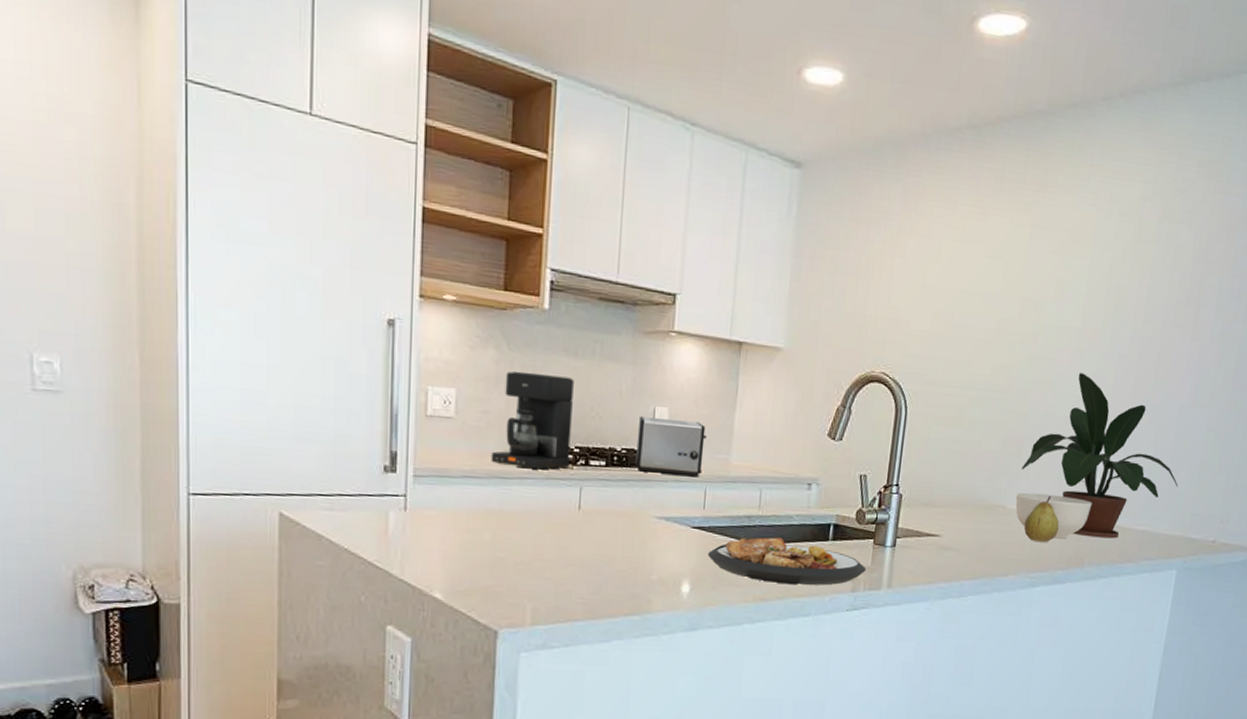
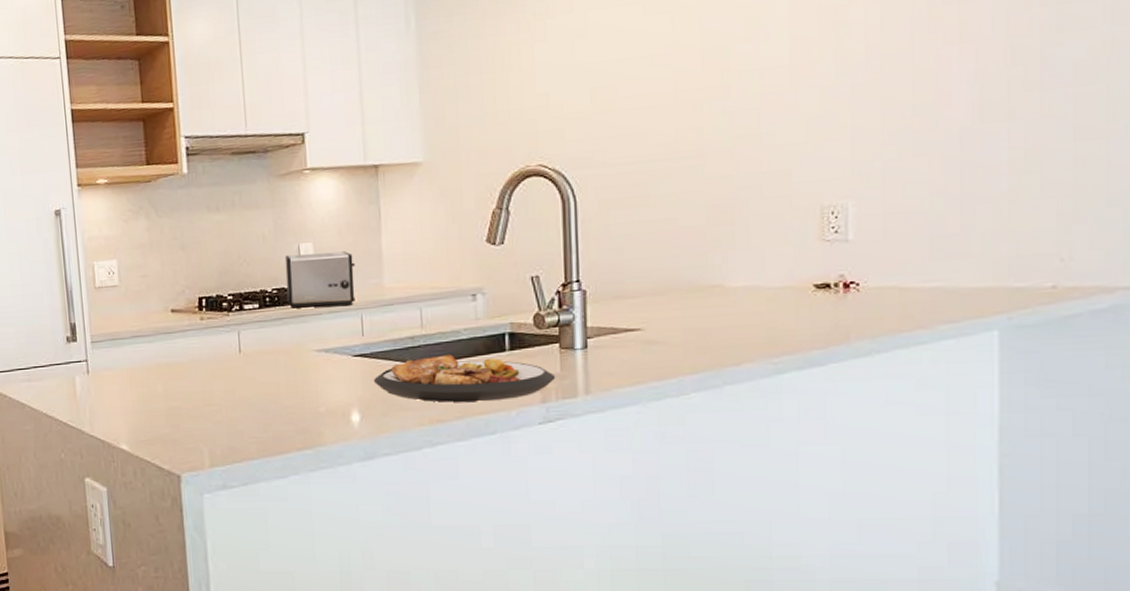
coffee maker: present [491,371,574,470] -> none [154,231,226,322]
bowl: present [1015,492,1092,539] -> none [734,261,848,314]
potted plant: present [1021,373,1178,539] -> none [737,115,978,306]
fruit: present [1024,495,1060,542] -> none [753,264,804,320]

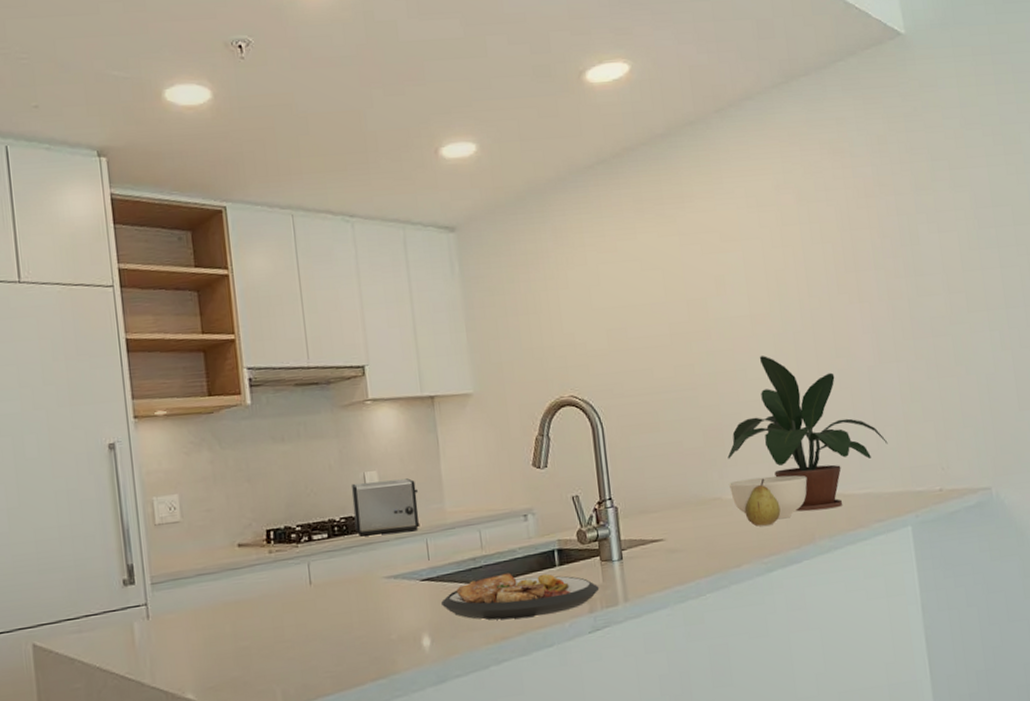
bowl: none [734,261,848,314] -> present [728,475,808,520]
potted plant: none [737,115,978,306] -> present [727,356,888,512]
fruit: none [753,264,804,320] -> present [744,478,781,527]

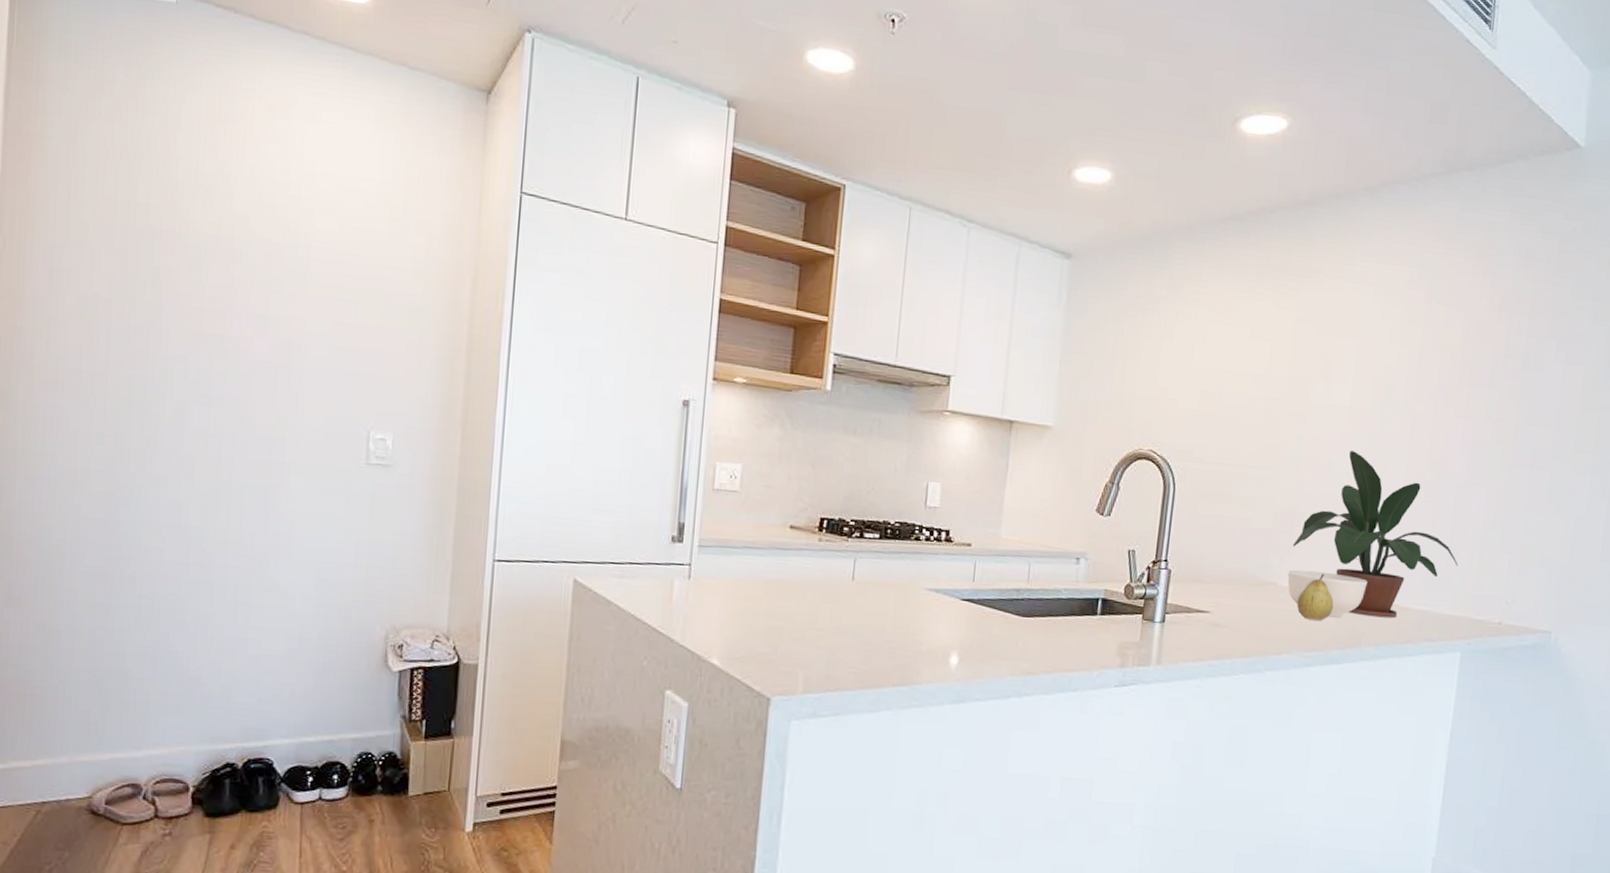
toaster: present [351,478,420,537] -> none [908,490,977,550]
plate: present [440,573,600,620] -> none [975,610,1135,661]

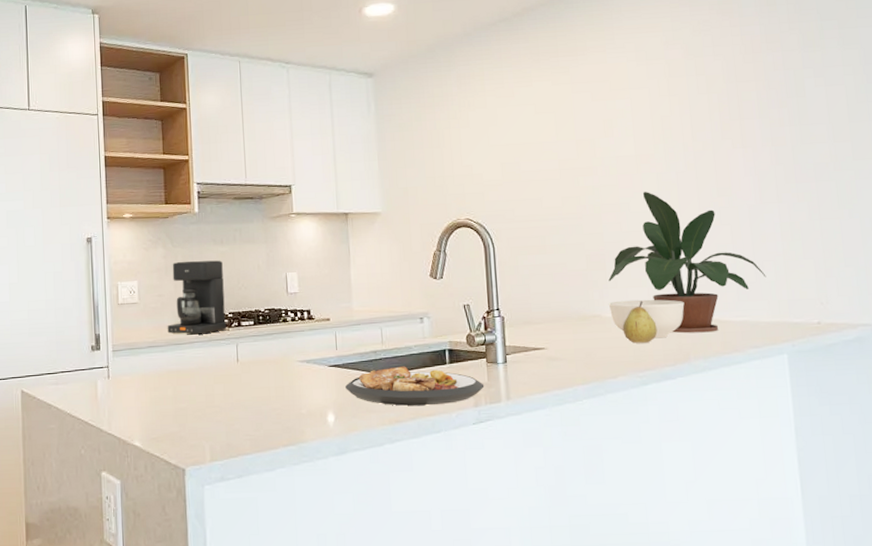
coffee maker: none [771,447,852,542] -> present [167,260,227,335]
plate: none [975,610,1135,661] -> present [344,366,485,406]

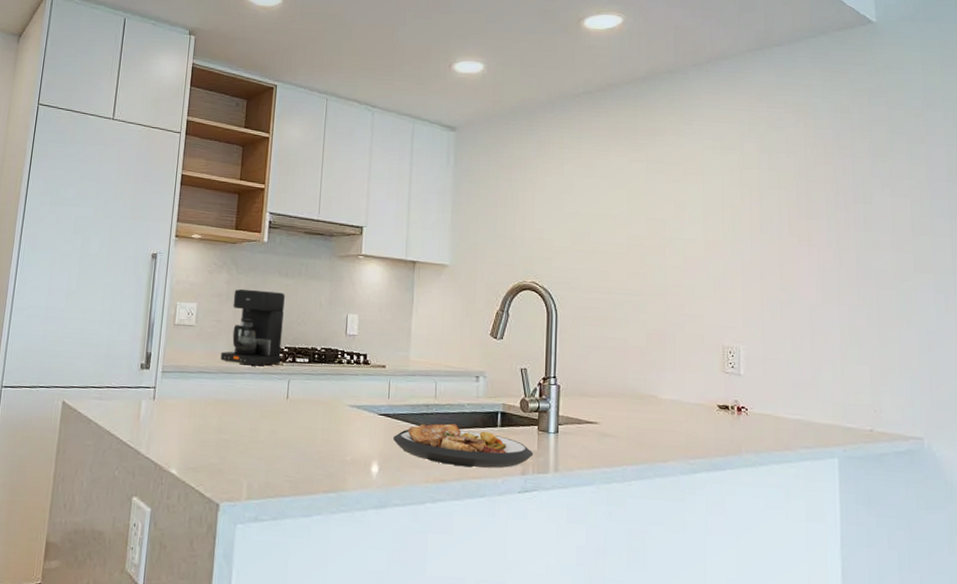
potted plant: present [608,192,766,334] -> none [667,277,823,427]
bowl: present [608,299,685,339] -> none [664,383,740,427]
fruit: present [622,301,657,343] -> none [677,386,711,430]

